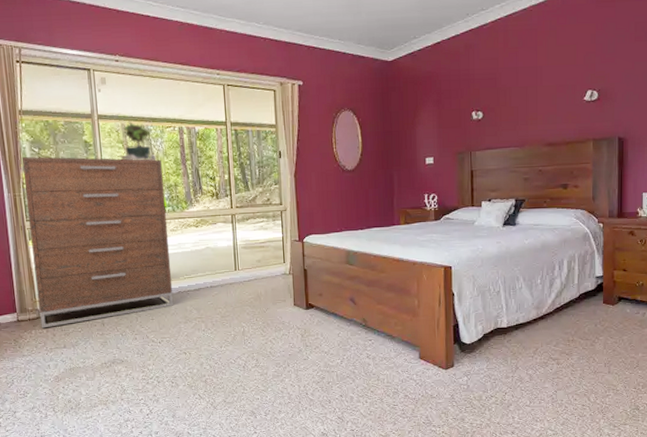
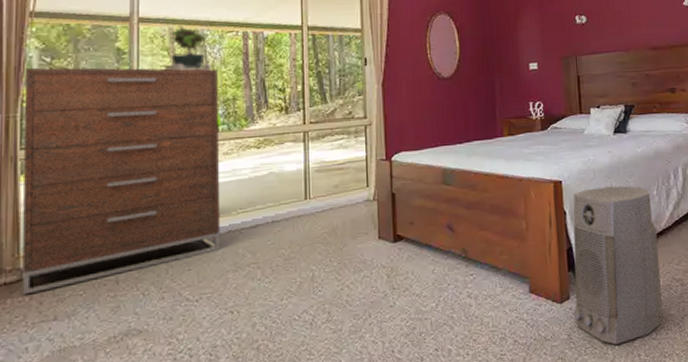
air purifier: none [456,273,538,407] -> present [572,186,662,345]

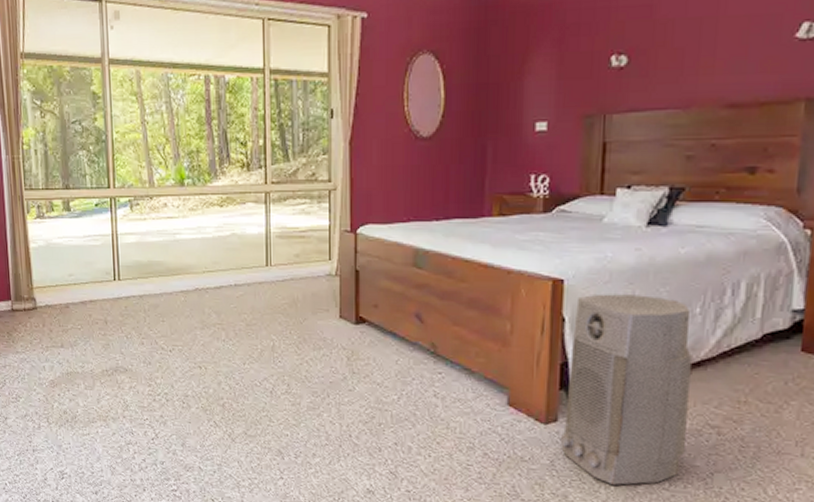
dresser: present [22,67,221,295] -> none [21,110,189,322]
potted plant: present [163,26,211,71] -> none [132,68,176,119]

